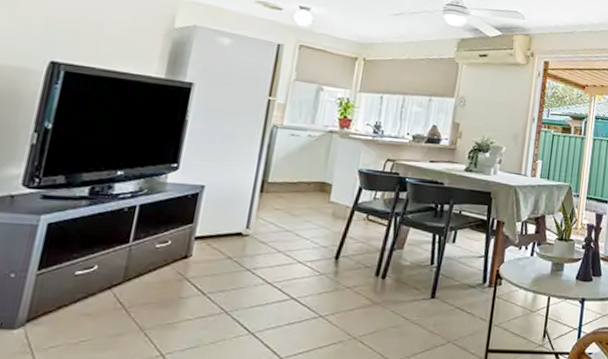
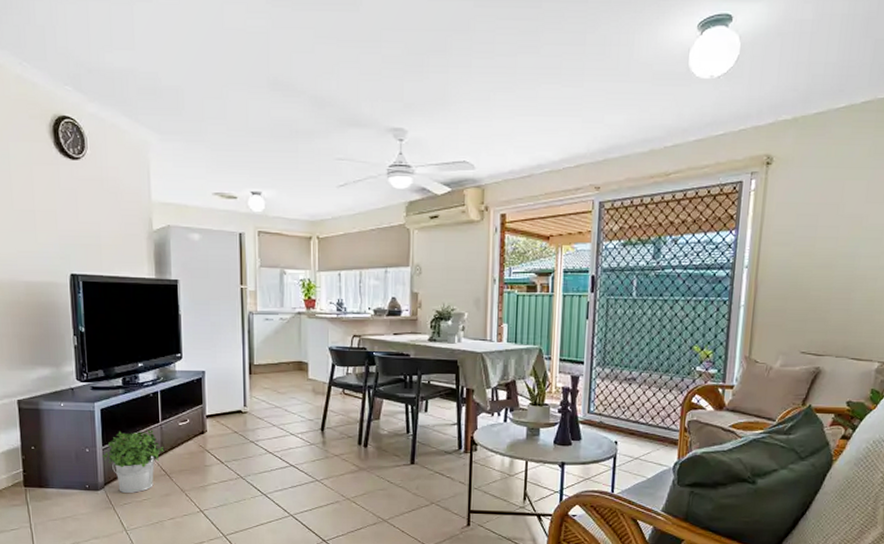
potted plant: none [34,251,128,334] -> present [103,429,165,494]

